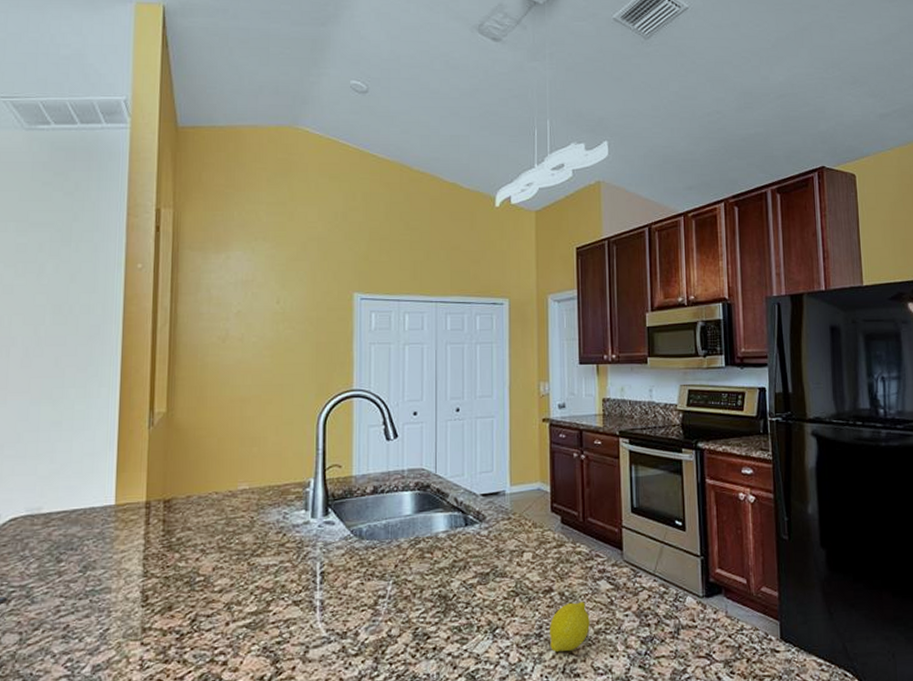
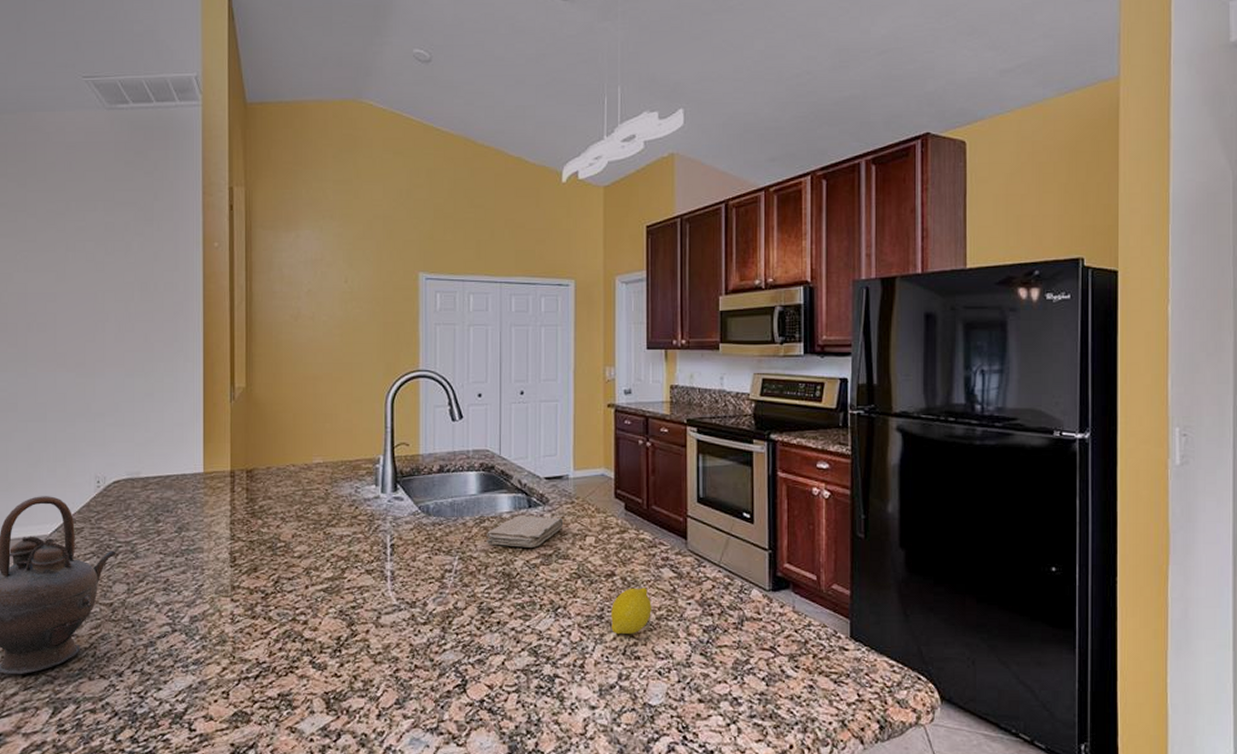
washcloth: none [422,534,501,567] -> present [487,515,564,548]

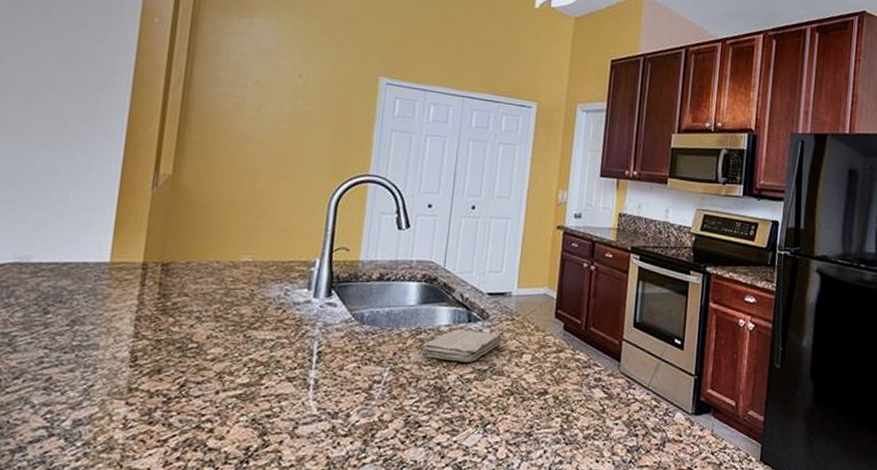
fruit: present [610,587,651,635] -> none [538,406,580,453]

